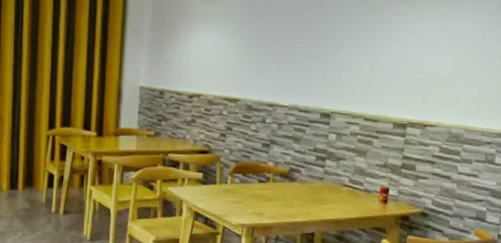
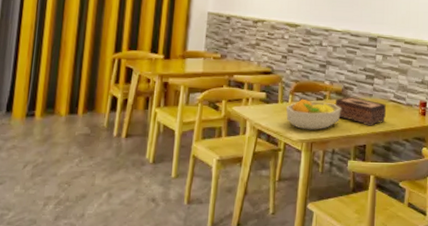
fruit bowl: none [225,180,286,215] -> present [286,98,341,130]
tissue box: none [279,179,339,213] -> present [334,96,386,126]

